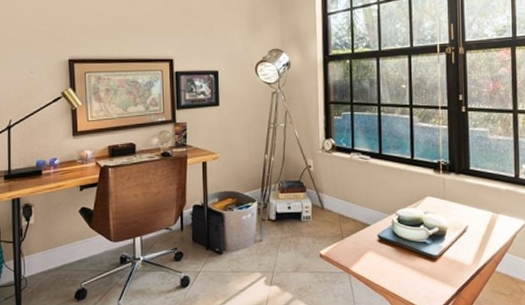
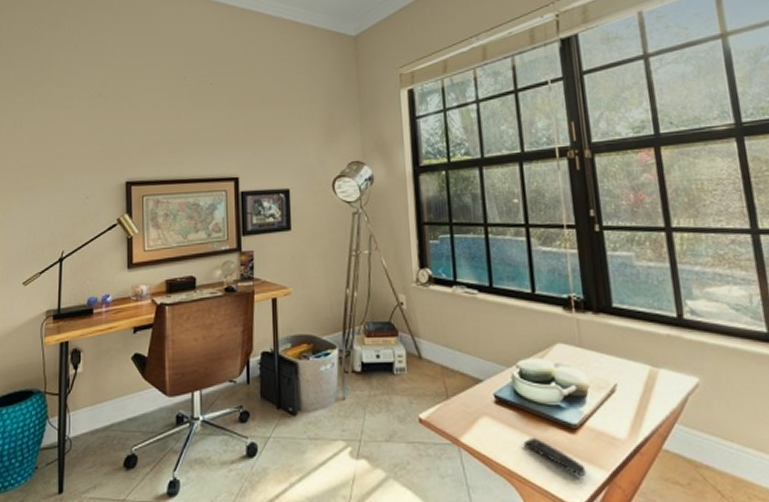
remote control: none [397,265,441,292] -> present [523,437,587,476]

